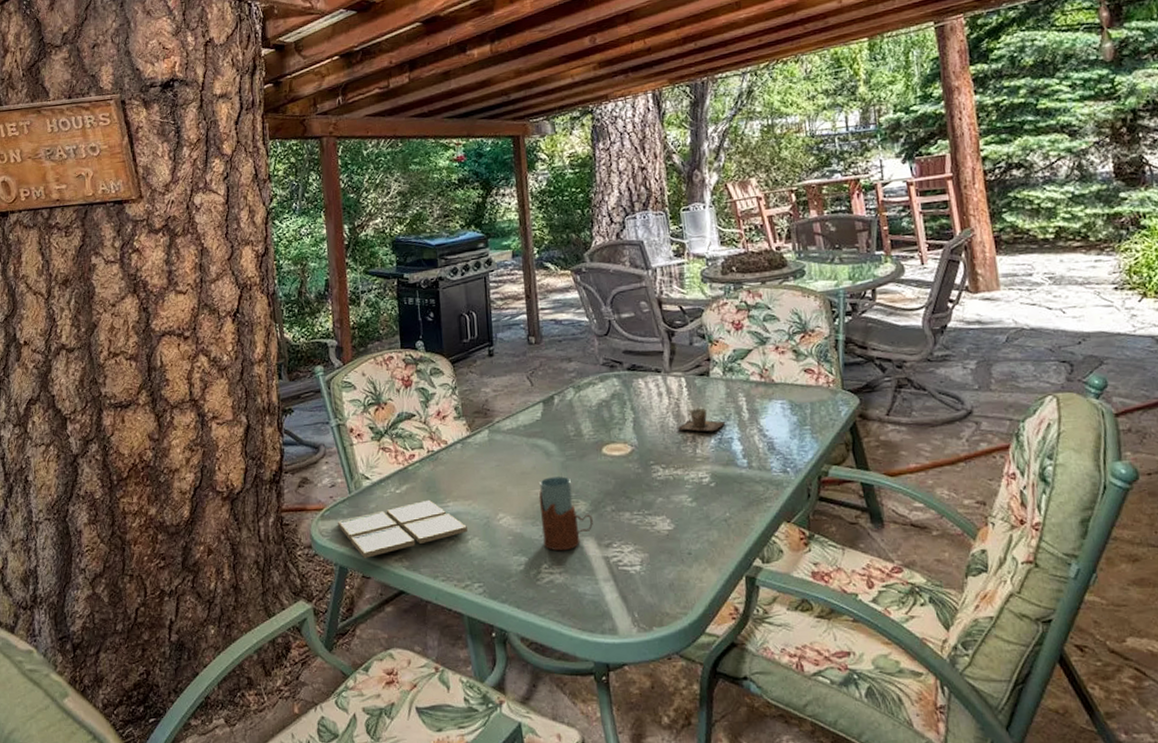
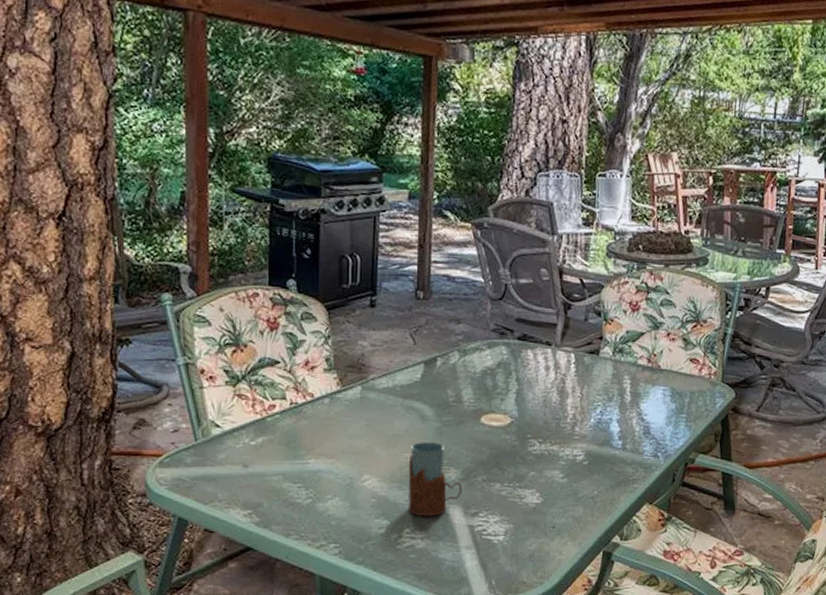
drink coaster: present [338,499,467,558] -> none [179,454,328,511]
cup: present [678,408,726,432] -> none [560,386,608,411]

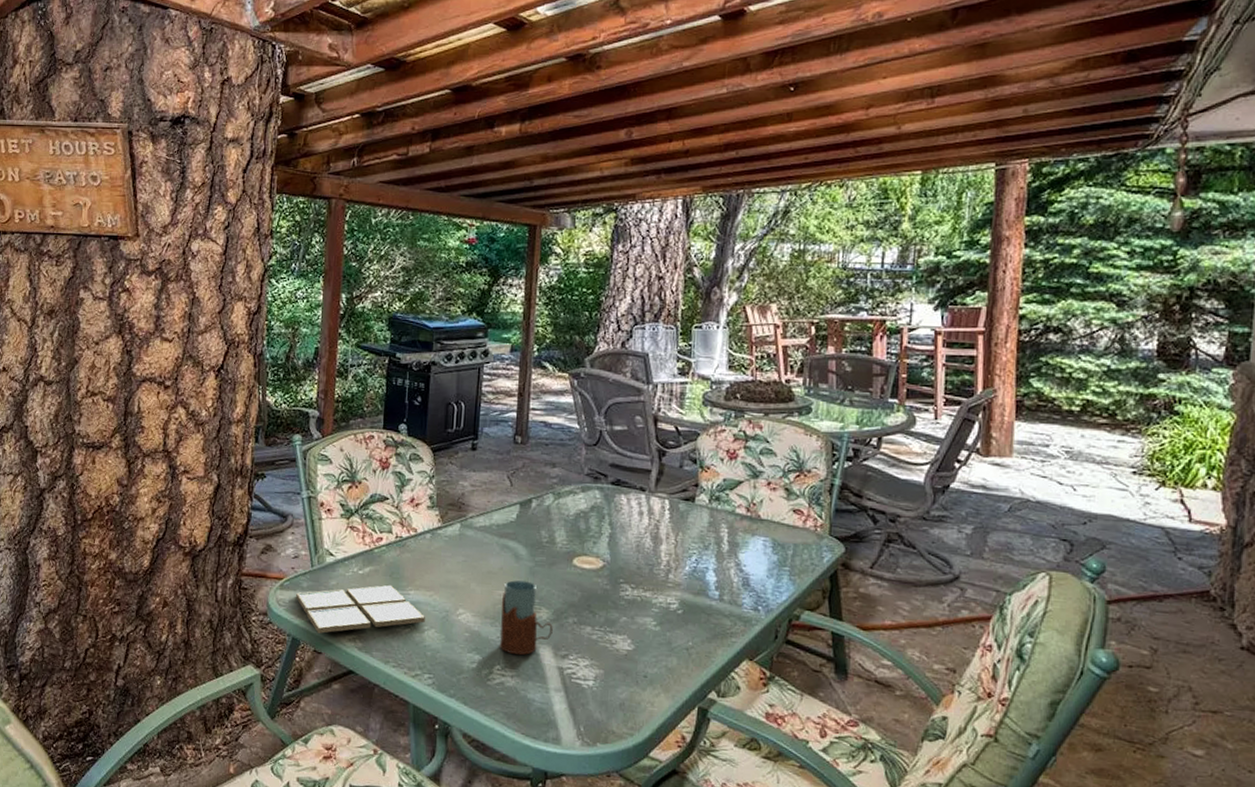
drink coaster: none [179,454,328,511] -> present [296,584,425,634]

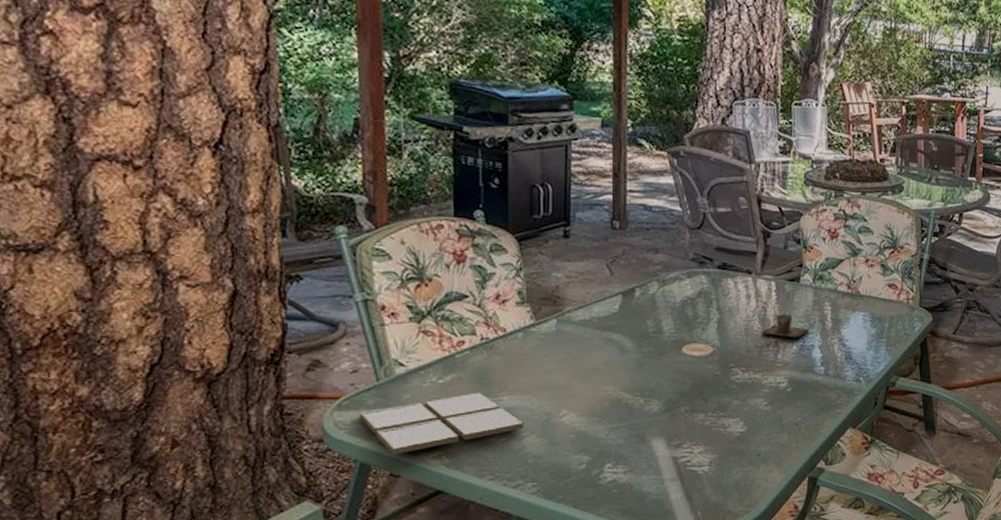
drinking glass: present [499,580,553,656] -> none [608,374,665,451]
cup: none [654,532,704,559] -> present [762,313,810,338]

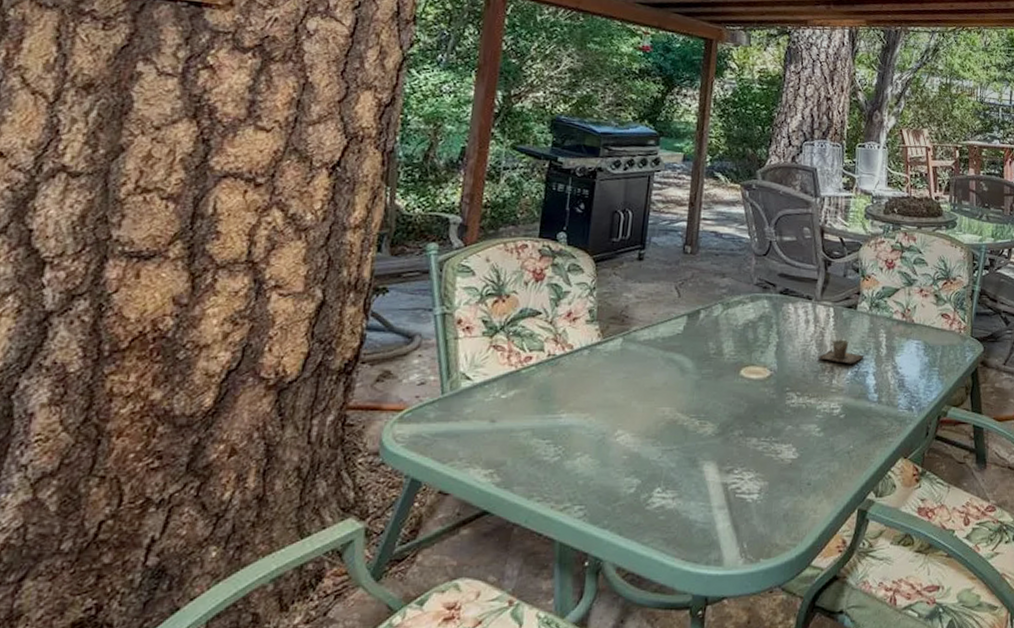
drink coaster: present [360,392,523,455] -> none [419,408,578,471]

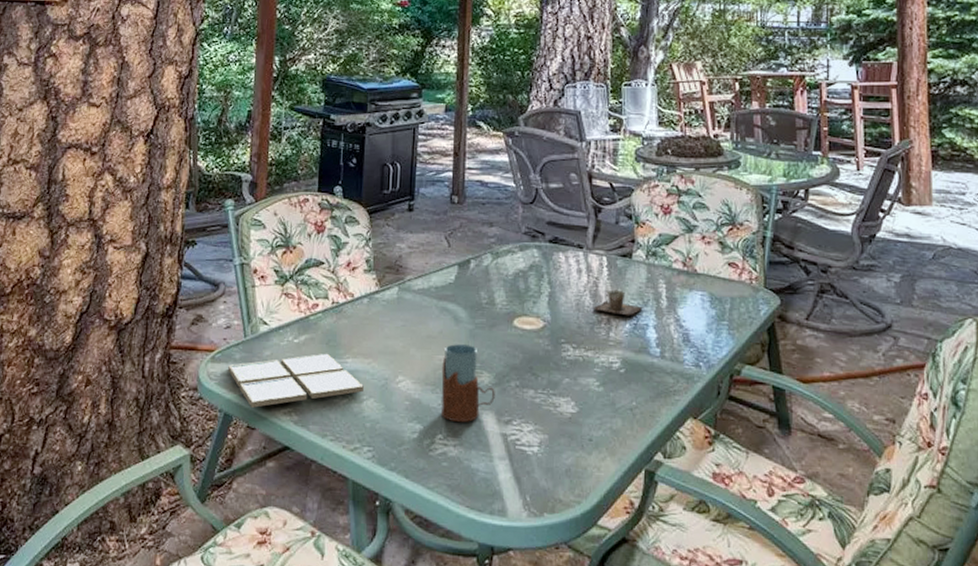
drink coaster: none [419,408,578,471] -> present [228,353,364,408]
drinking glass: none [660,395,718,475] -> present [440,344,495,423]

